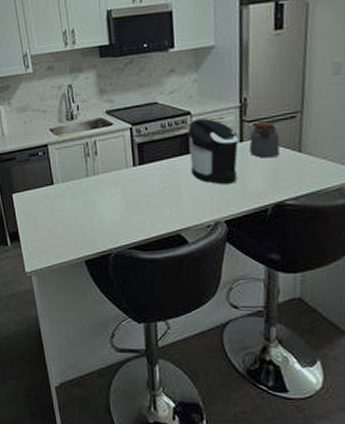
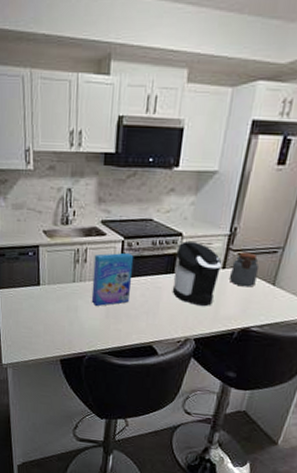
cereal box: none [104,139,147,198] -> present [91,252,134,306]

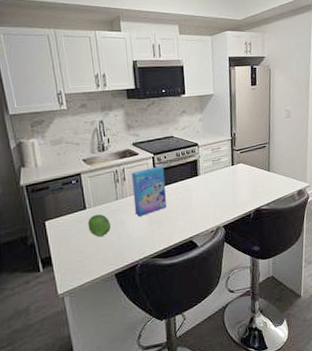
fruit: none [39,293,64,318] -> present [87,213,112,237]
coffee maker: present [172,241,223,306] -> none [196,148,231,198]
jar: present [228,252,260,287] -> none [237,150,257,177]

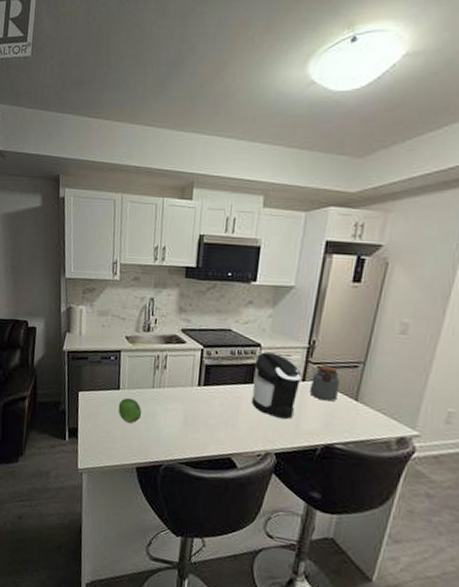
cereal box: present [131,166,167,216] -> none [169,360,213,414]
coffee maker: none [196,148,231,198] -> present [251,352,302,419]
jar: none [237,150,257,177] -> present [309,365,341,402]

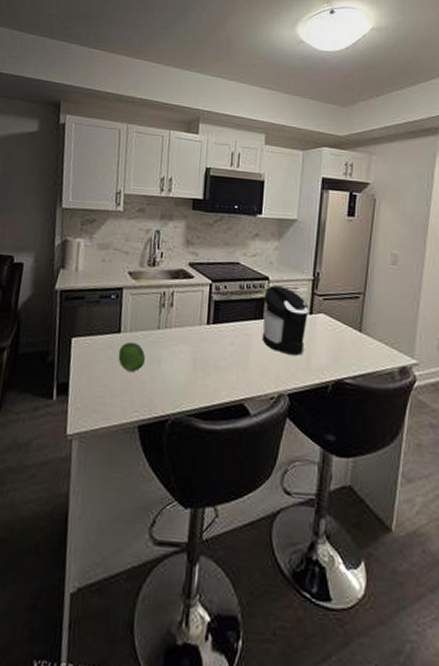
jar: present [309,365,341,402] -> none [317,297,345,334]

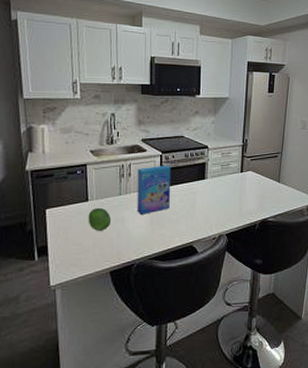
cereal box: none [176,296,222,357] -> present [137,165,171,214]
coffee maker: present [262,286,309,355] -> none [204,152,240,204]

